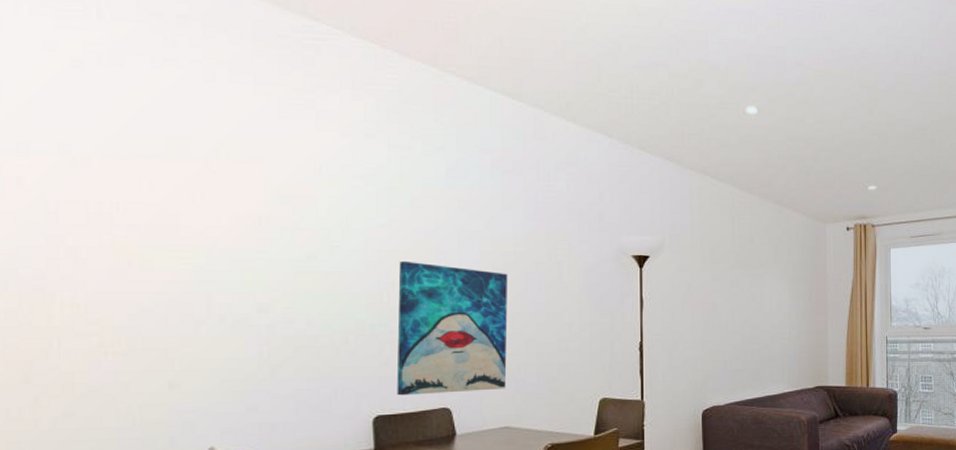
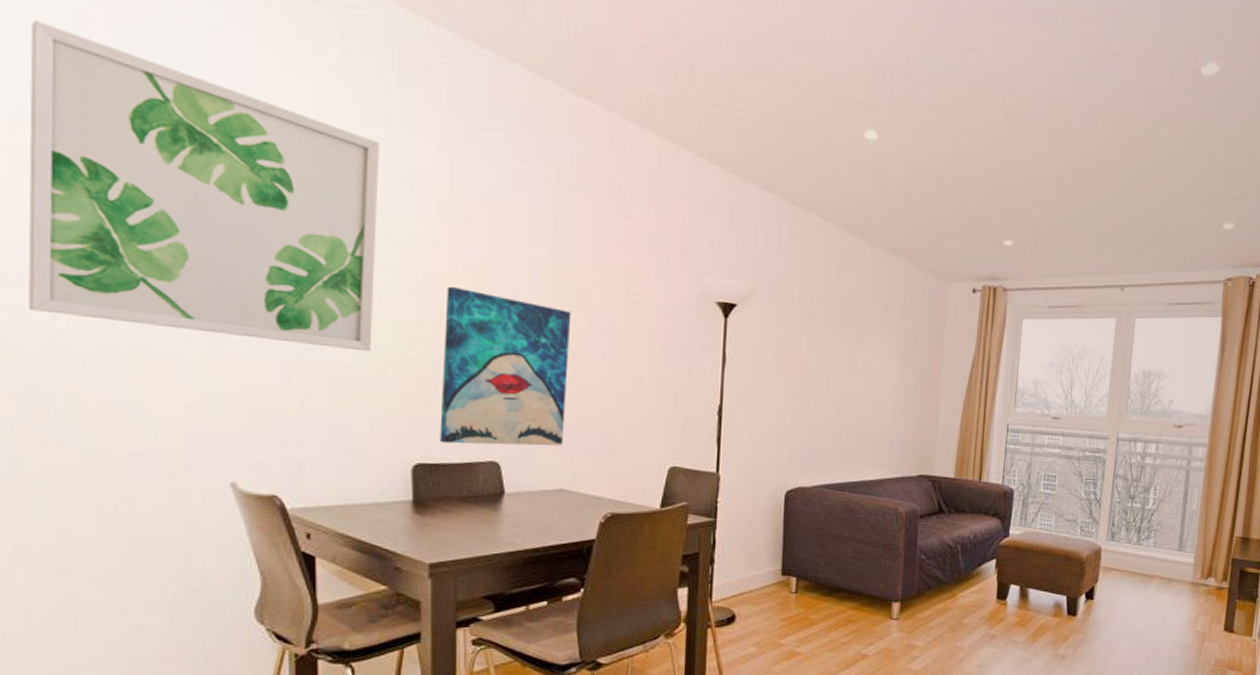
wall art: none [25,68,338,323] -> present [28,19,379,352]

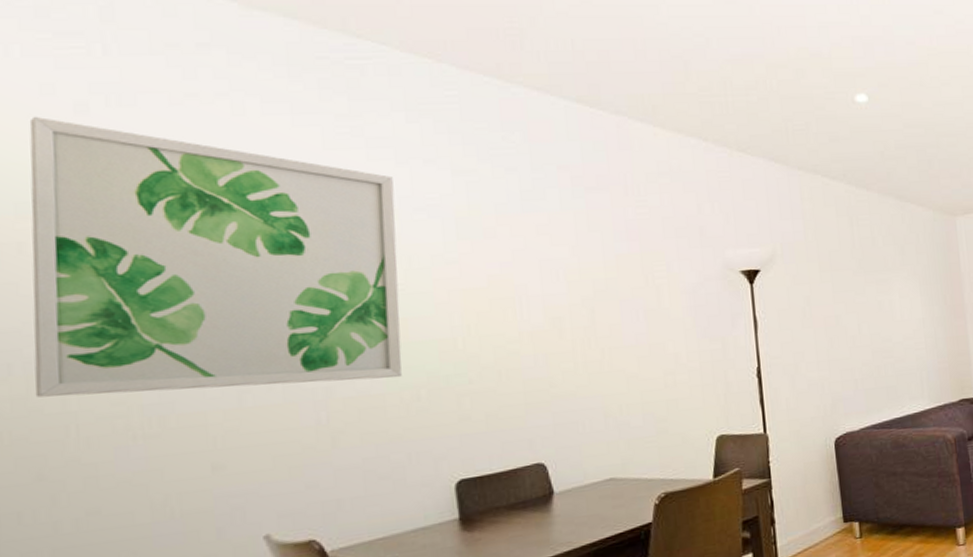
wall art: present [440,286,572,446] -> none [474,299,607,455]

